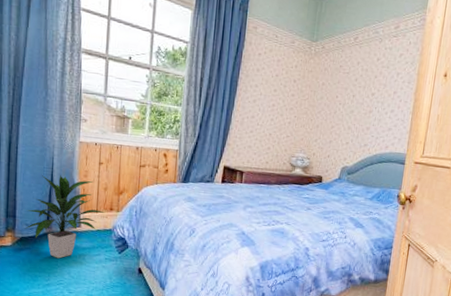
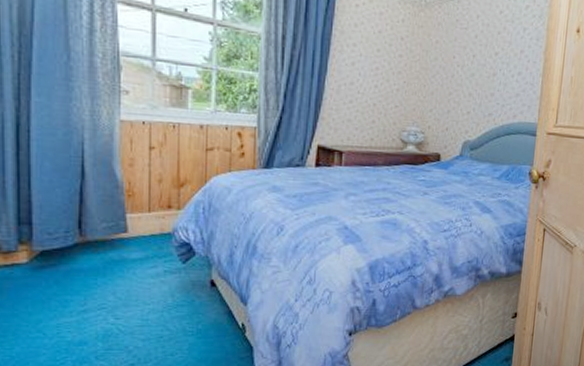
indoor plant: present [24,175,106,259] -> none [45,165,162,276]

